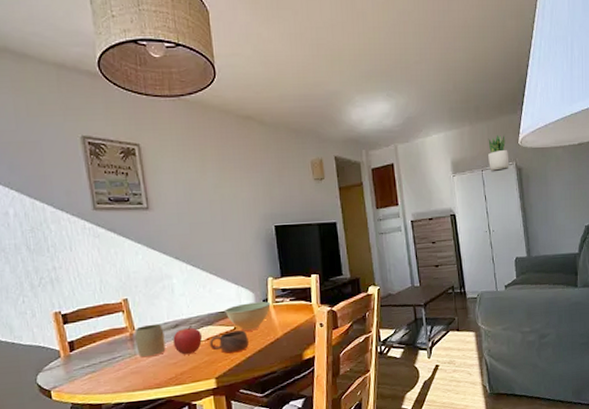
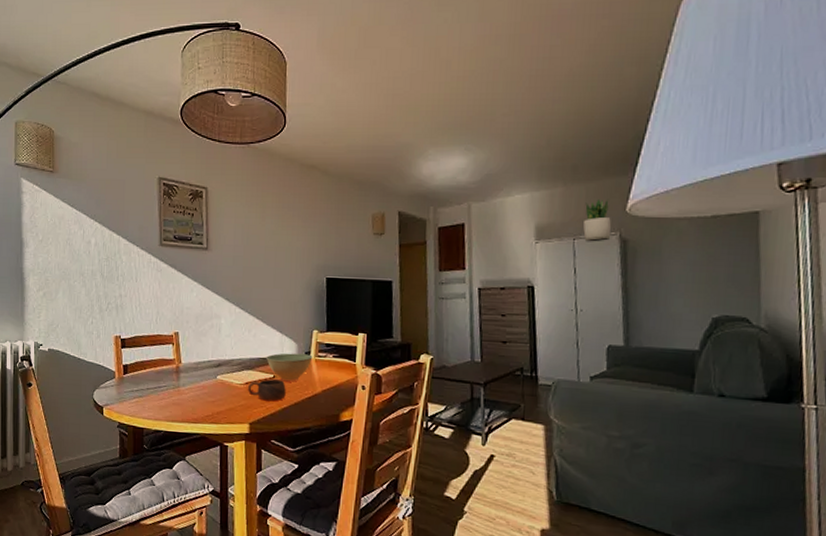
mug: present [134,323,166,358] -> none [179,360,207,392]
fruit: present [173,326,203,355] -> none [214,367,242,396]

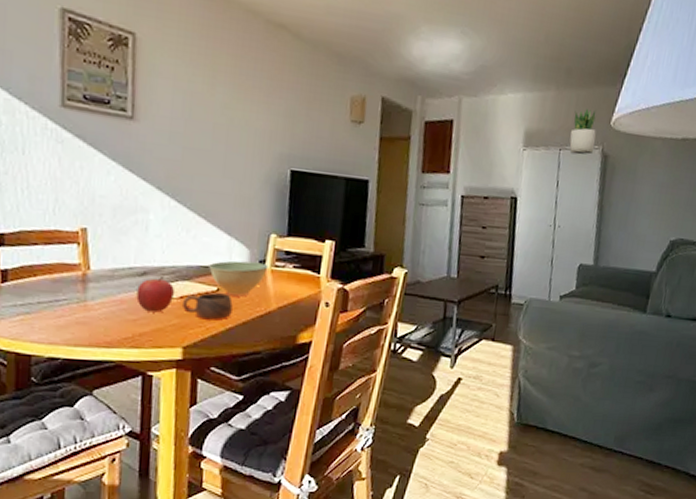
fruit: none [214,367,242,396] -> present [136,277,176,313]

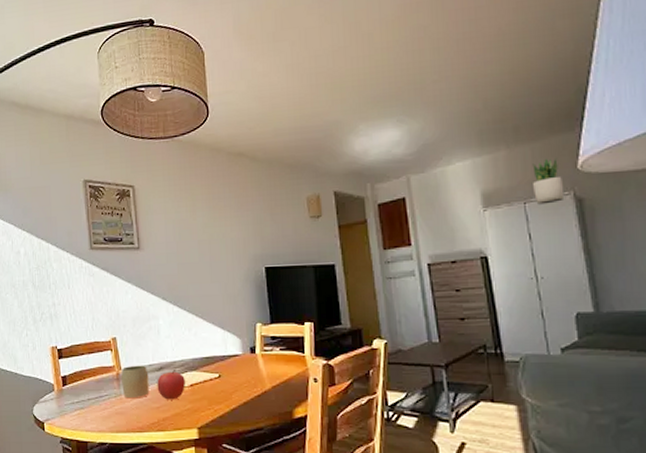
mug: none [87,265,127,308] -> present [120,365,150,399]
cup: present [181,292,233,321] -> none [192,379,234,403]
bowl: present [209,260,268,297] -> none [210,349,259,380]

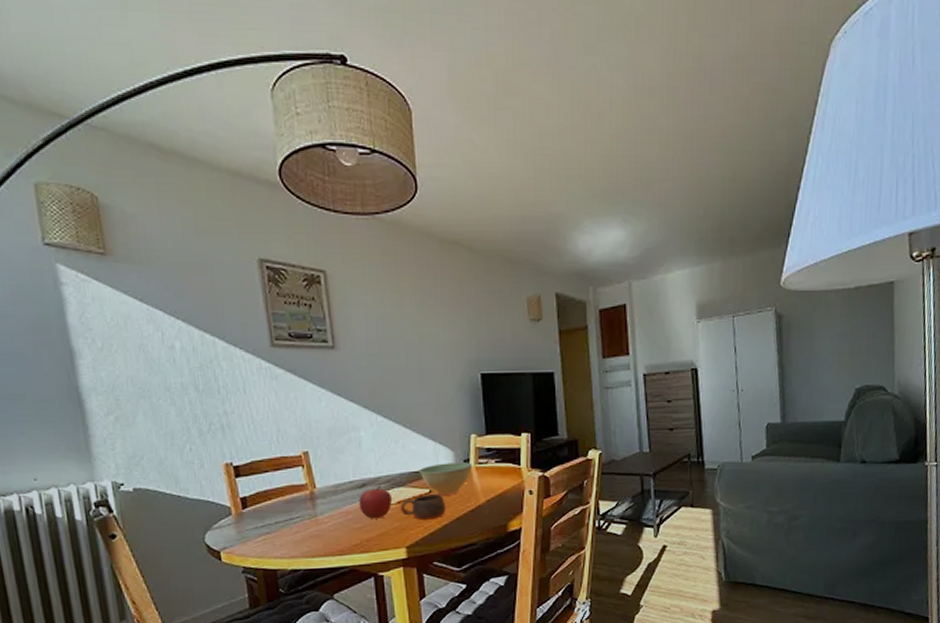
mug: present [120,365,150,399] -> none [315,482,351,520]
cup: none [192,379,234,403] -> present [400,494,446,520]
bowl: none [210,349,259,380] -> present [419,462,473,496]
planter: present [532,157,565,205] -> none [742,272,768,319]

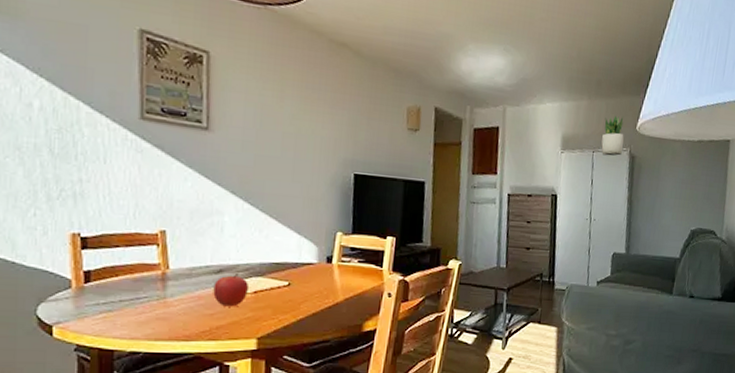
cup: present [400,494,446,520] -> none [255,287,303,313]
bowl: present [419,462,473,496] -> none [280,257,335,290]
planter: none [742,272,768,319] -> present [601,115,624,156]

